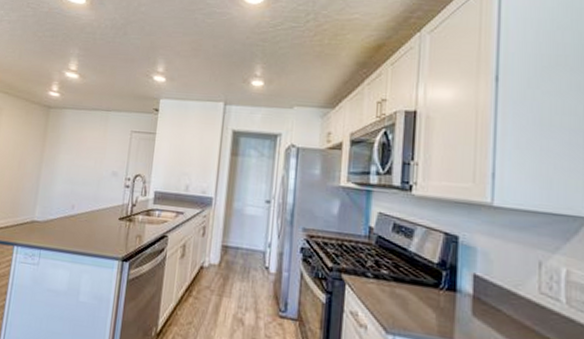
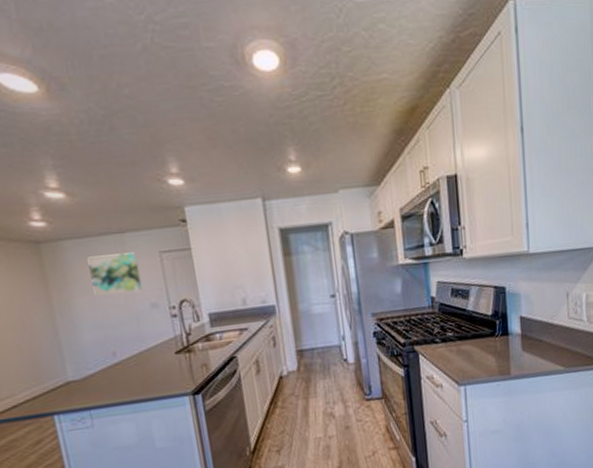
wall art: none [74,125,114,160] -> present [87,252,143,296]

